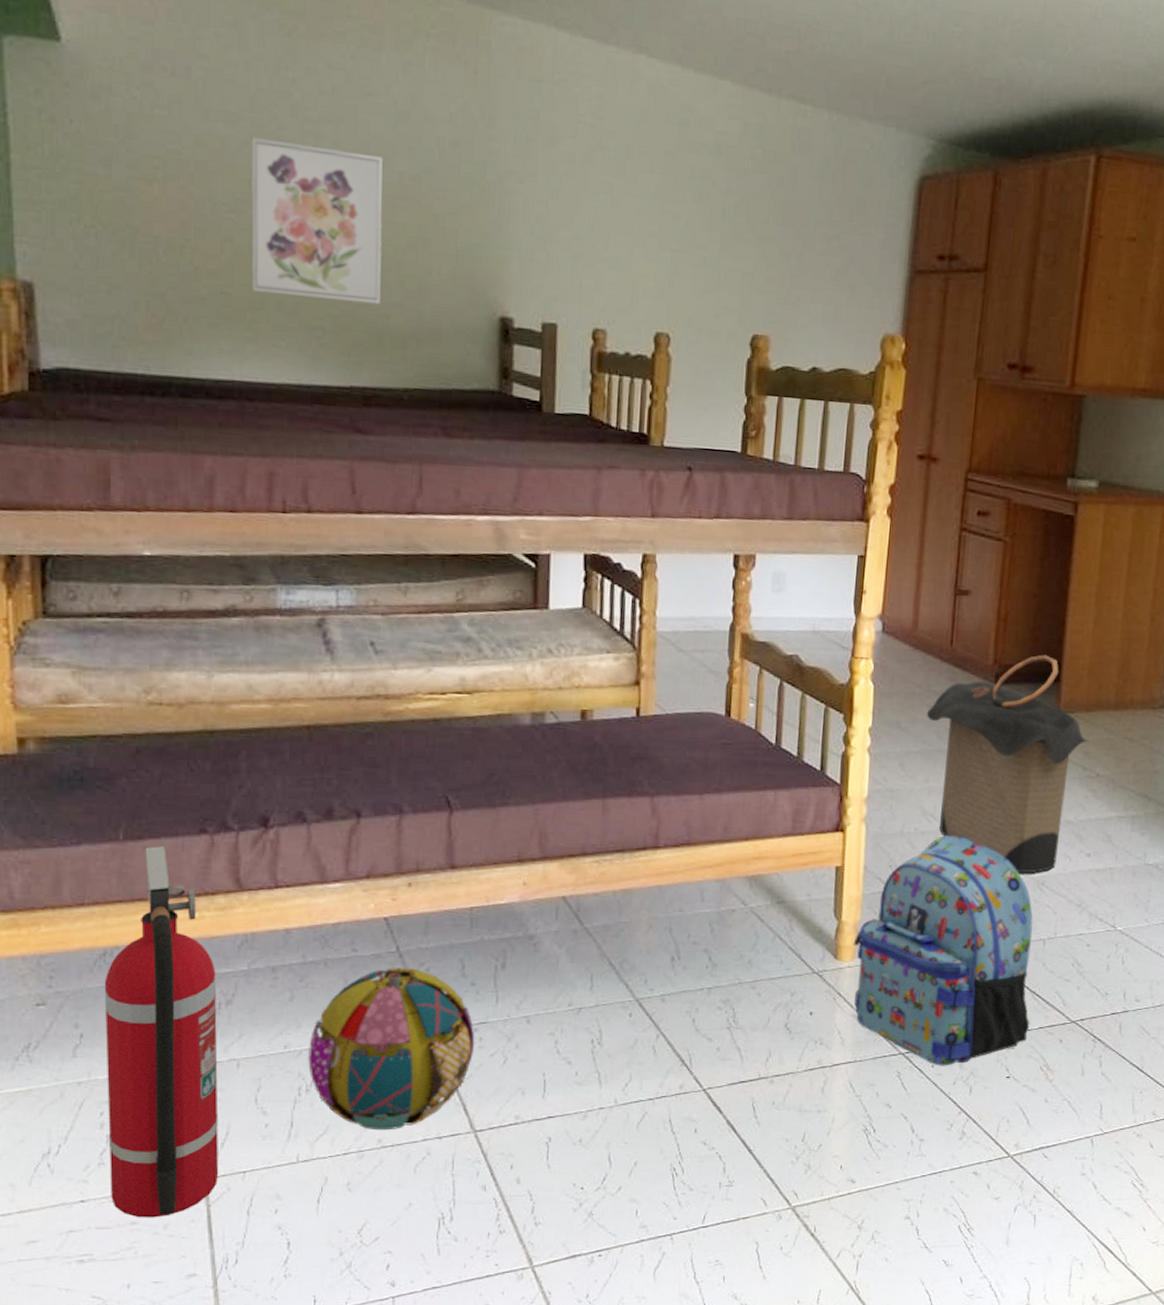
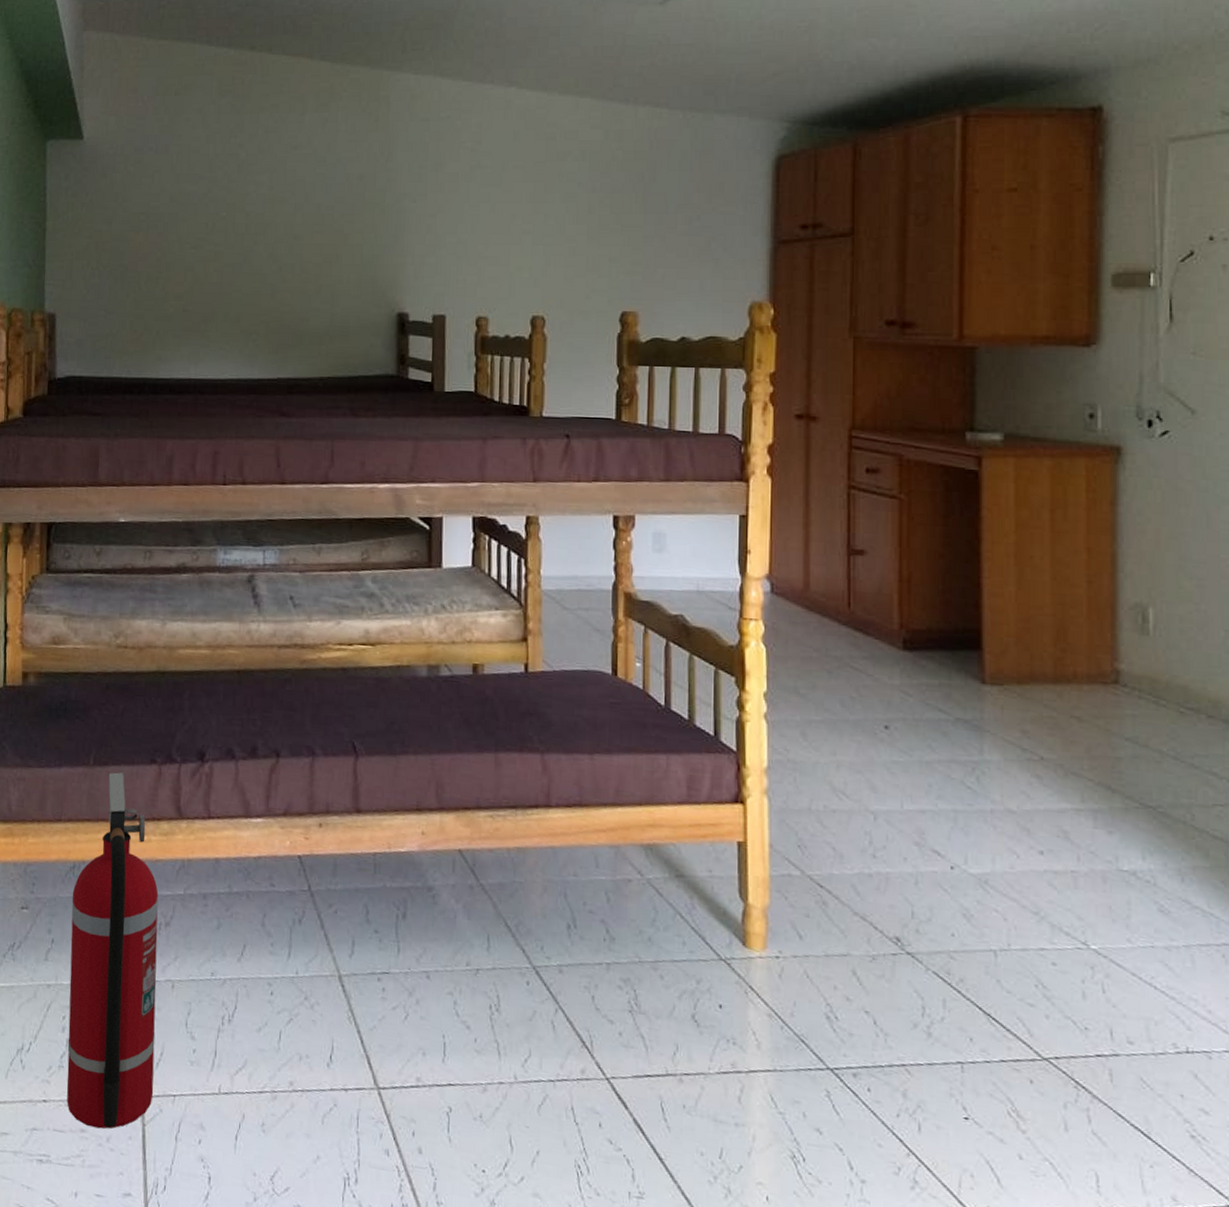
wall art: present [251,137,383,305] -> none [206,190,305,311]
ball: present [308,968,475,1131] -> none [231,906,379,1074]
backpack: present [853,835,1033,1066] -> none [763,816,988,1093]
laundry hamper: present [927,654,1090,874] -> none [828,619,1027,869]

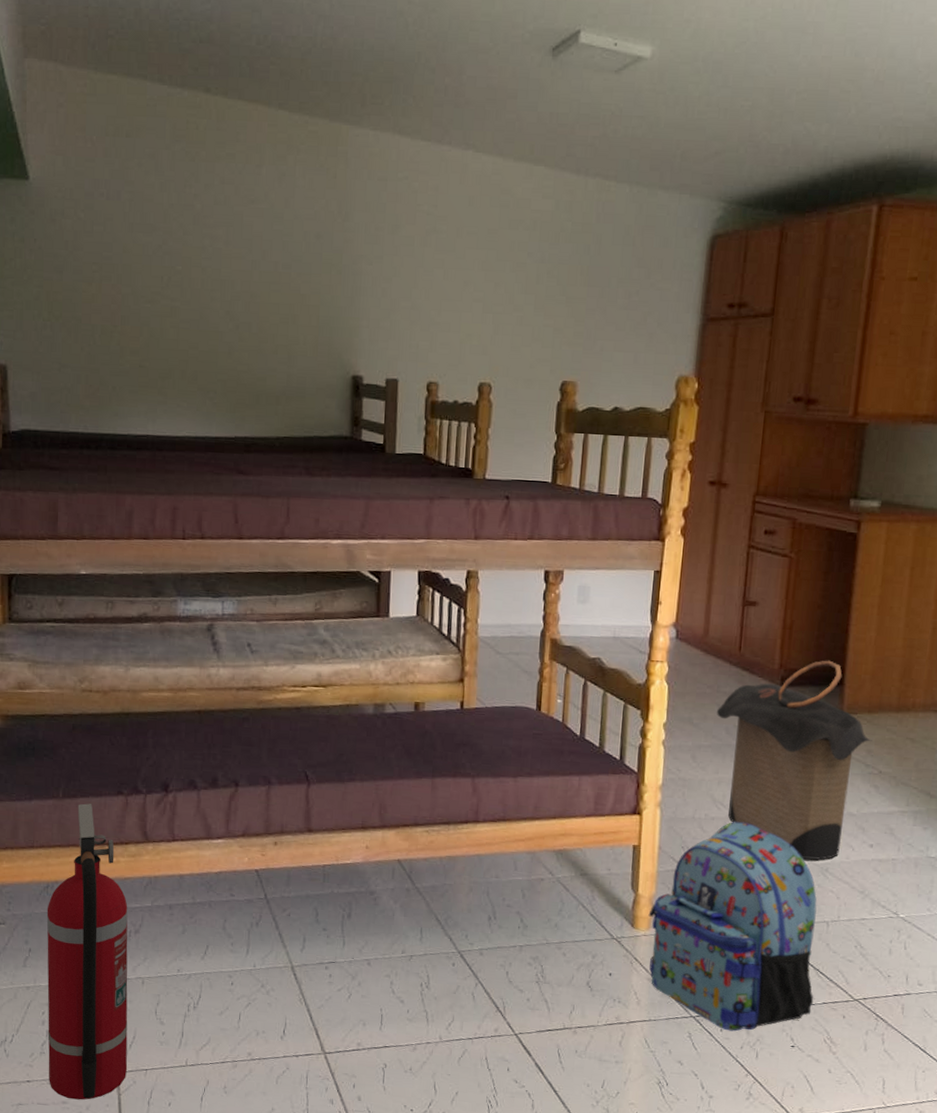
backpack: none [763,816,988,1093] -> present [648,822,817,1032]
laundry hamper: none [828,619,1027,869] -> present [717,660,872,860]

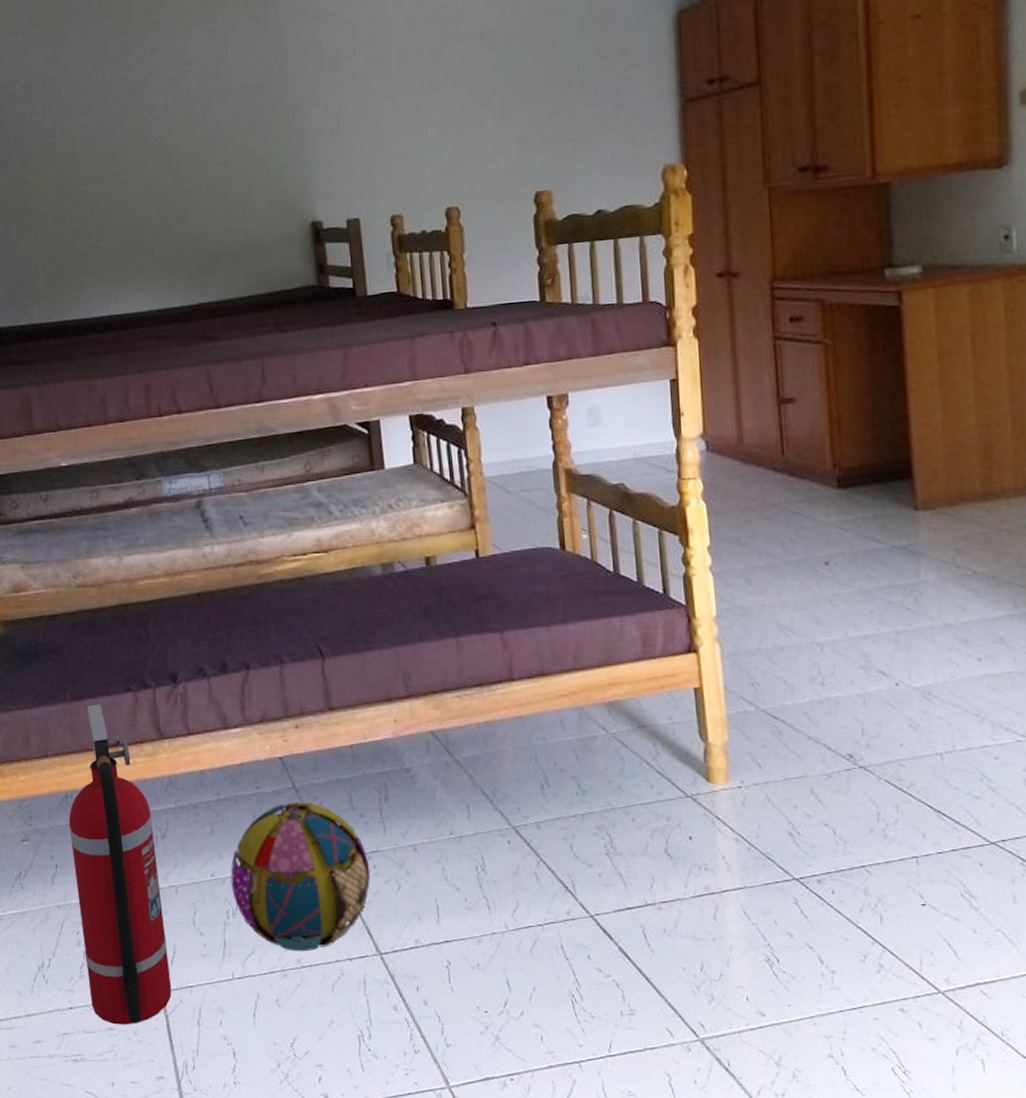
ball: none [195,911,326,1046] -> present [230,802,371,952]
backpack: present [648,822,817,1032] -> none [724,648,940,893]
laundry hamper: present [717,660,872,860] -> none [767,452,959,684]

